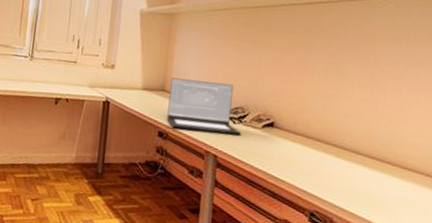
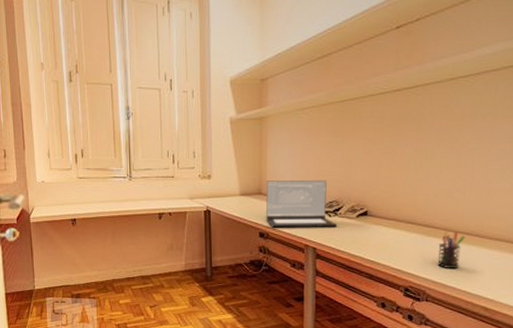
pen holder: none [346,154,377,198] -> present [437,231,465,270]

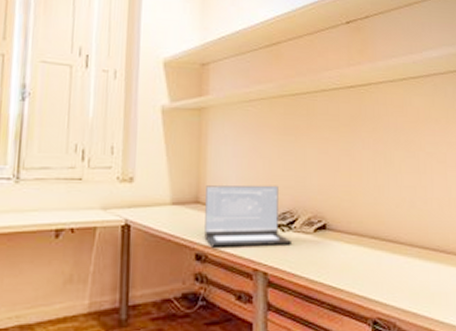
pen holder: present [437,231,465,270] -> none [405,247,432,294]

